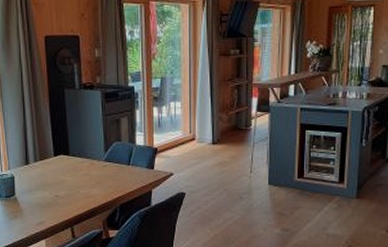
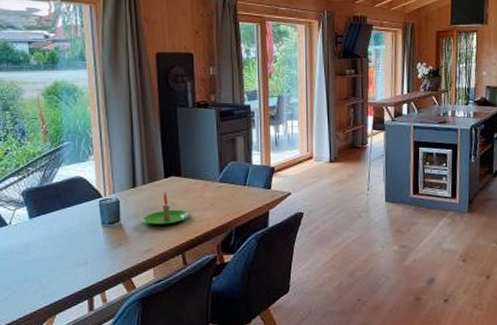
candle: none [35,169,78,200] -> present [142,191,190,225]

